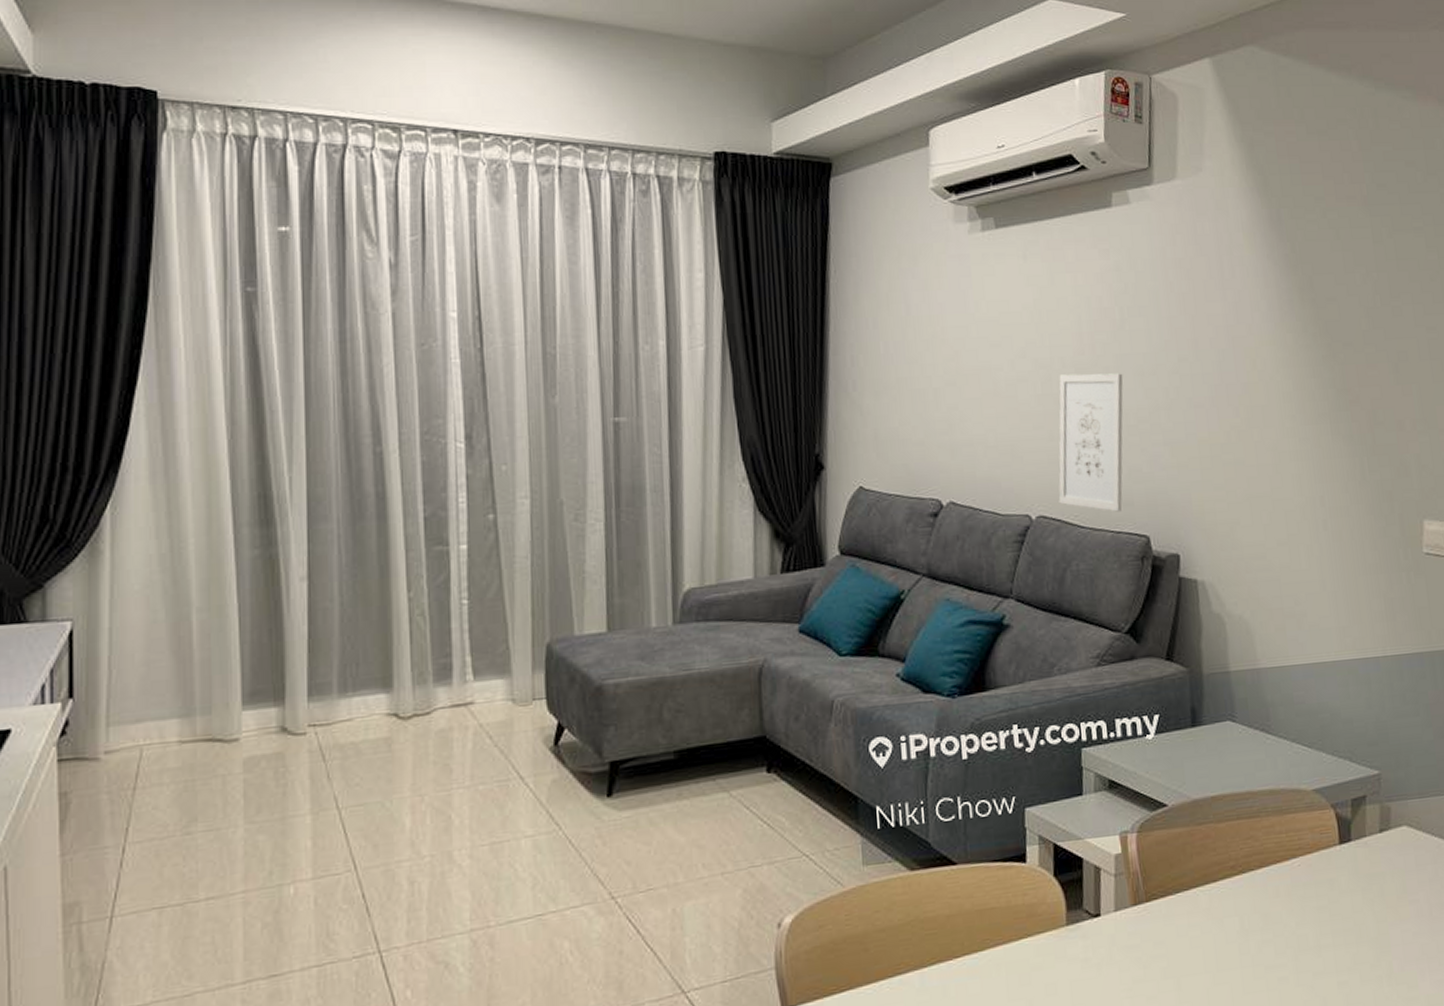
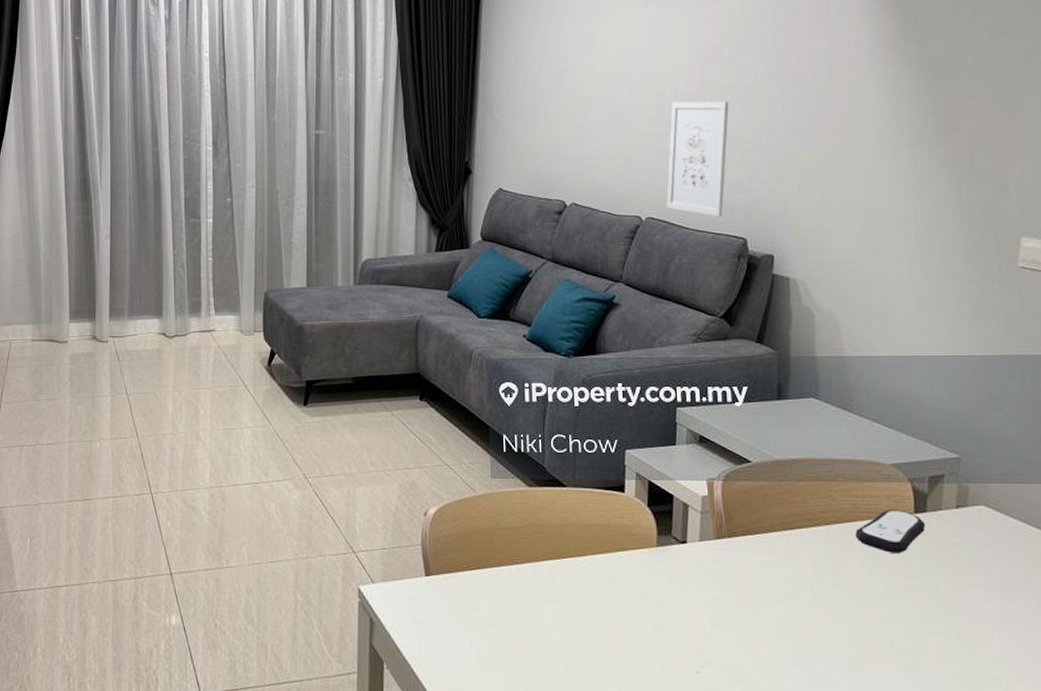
remote control: none [1281,842,1351,895] -> present [855,510,925,553]

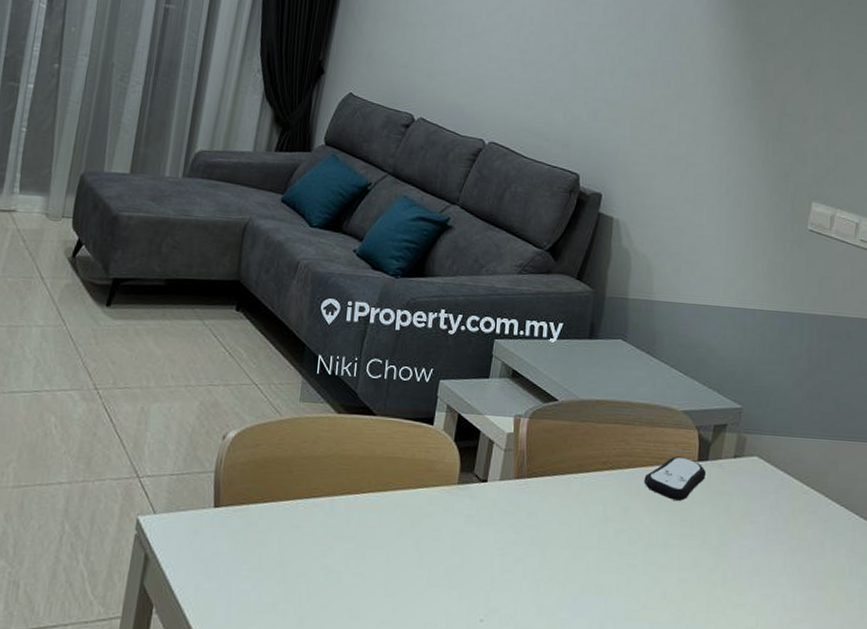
wall art: present [666,101,729,217] -> none [509,30,579,150]

